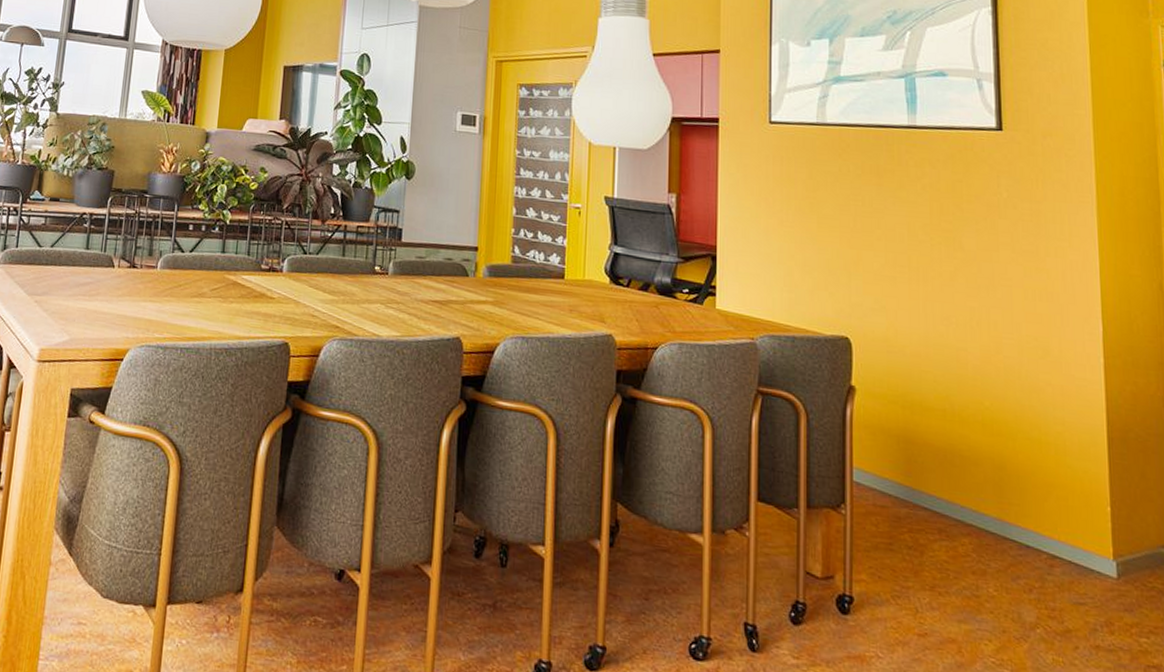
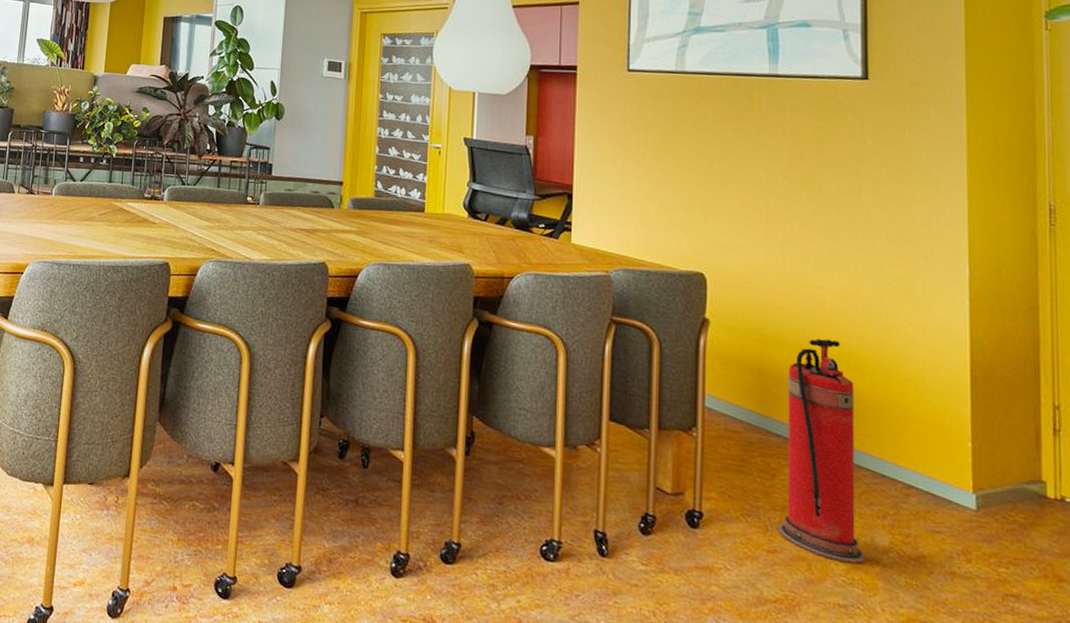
fire extinguisher: none [928,403,1013,643] -> present [778,338,865,564]

